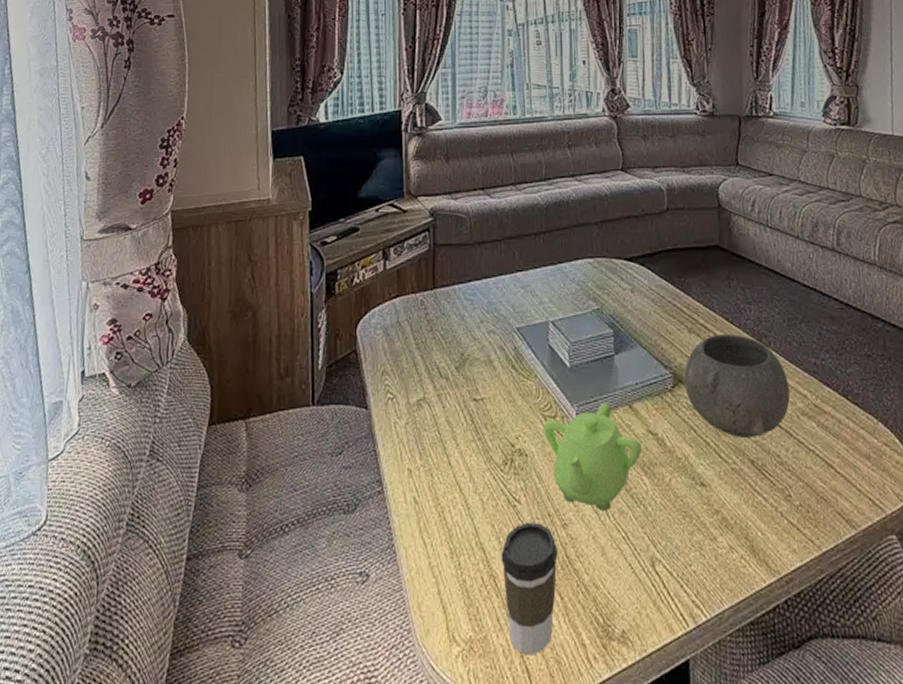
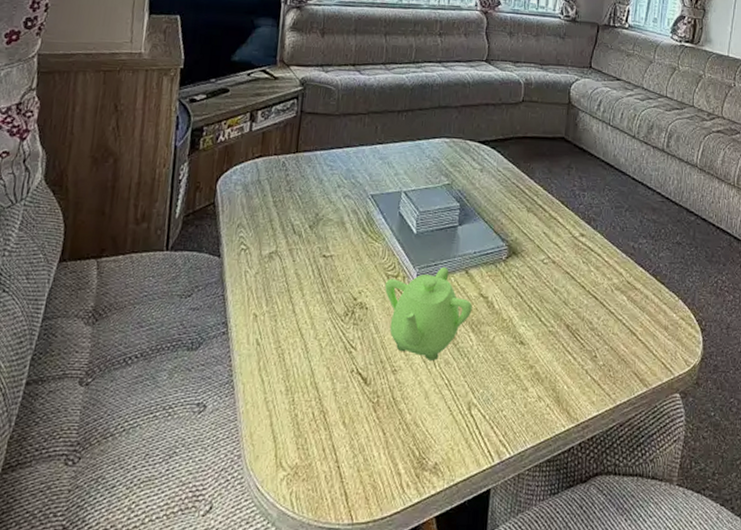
coffee cup: present [501,521,558,655] -> none [332,366,386,481]
bowl: present [684,334,790,438] -> none [517,215,608,306]

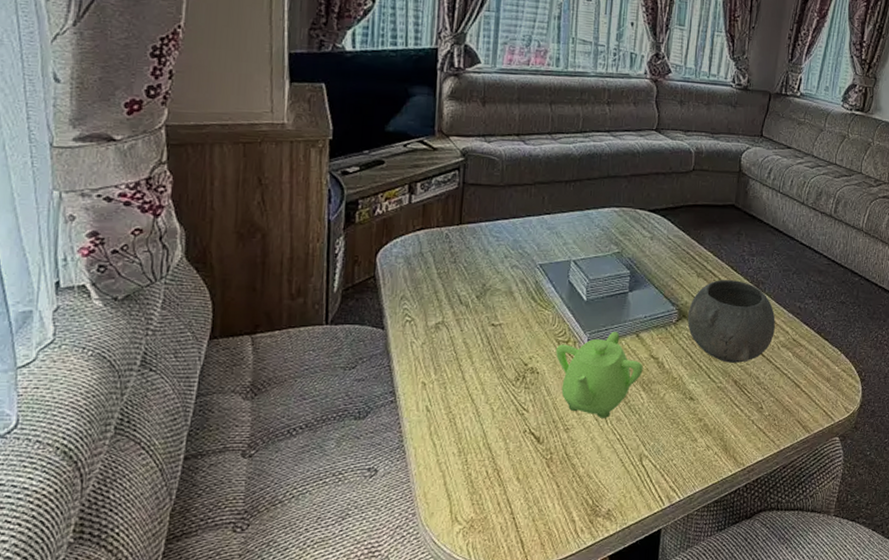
bowl: none [517,215,608,306] -> present [687,280,776,363]

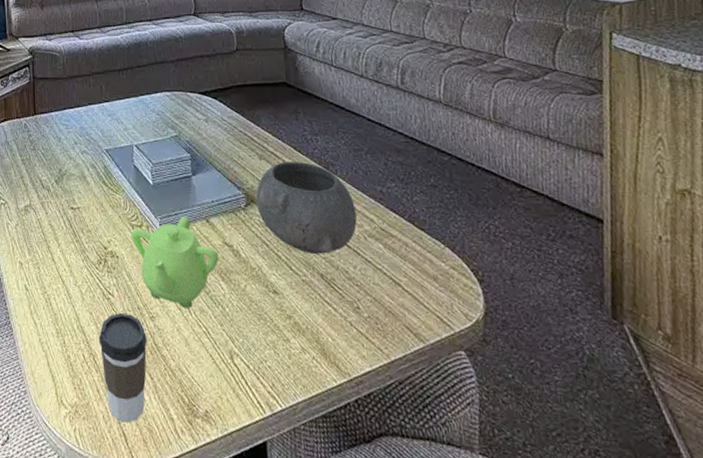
coffee cup: none [506,427,559,530] -> present [98,312,147,423]

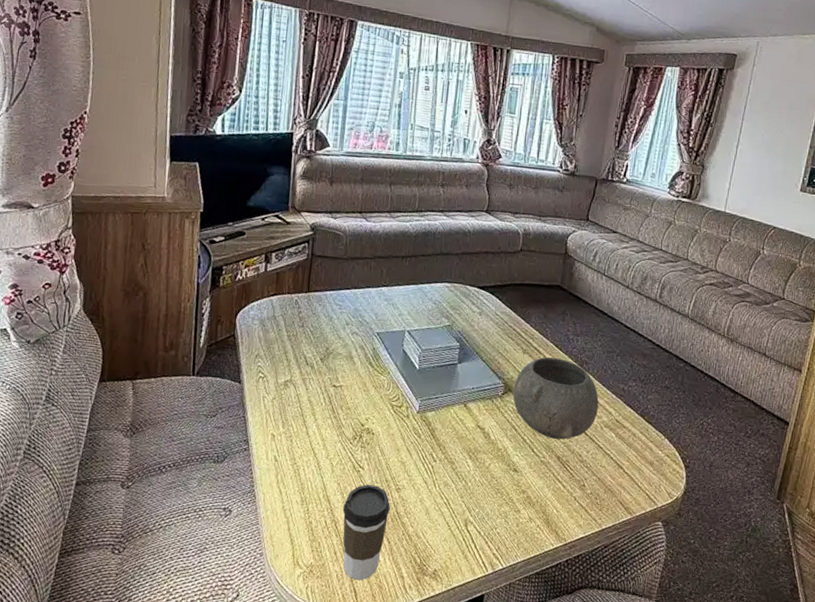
teapot: present [131,217,219,308] -> none [390,400,470,482]

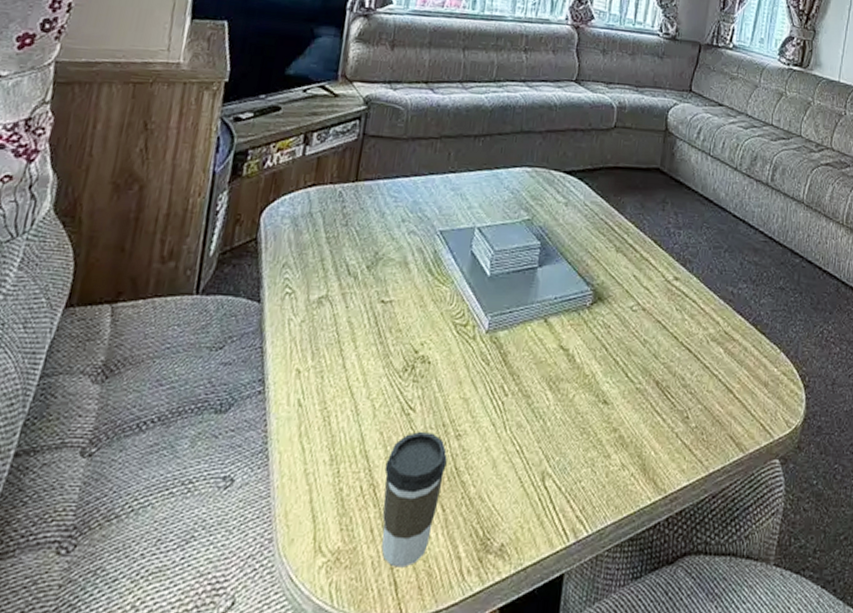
bowl: present [512,357,599,440] -> none [603,256,704,359]

